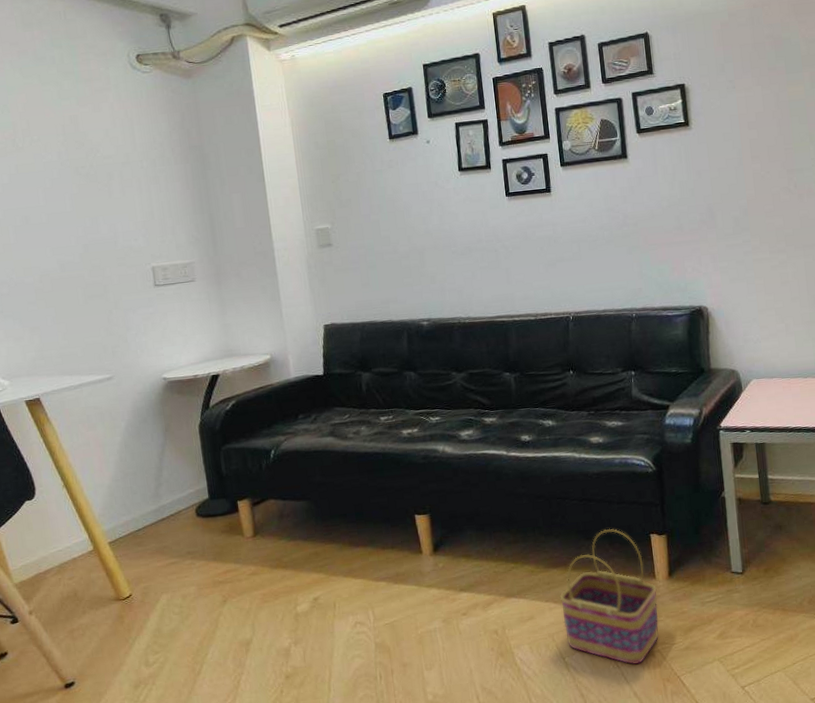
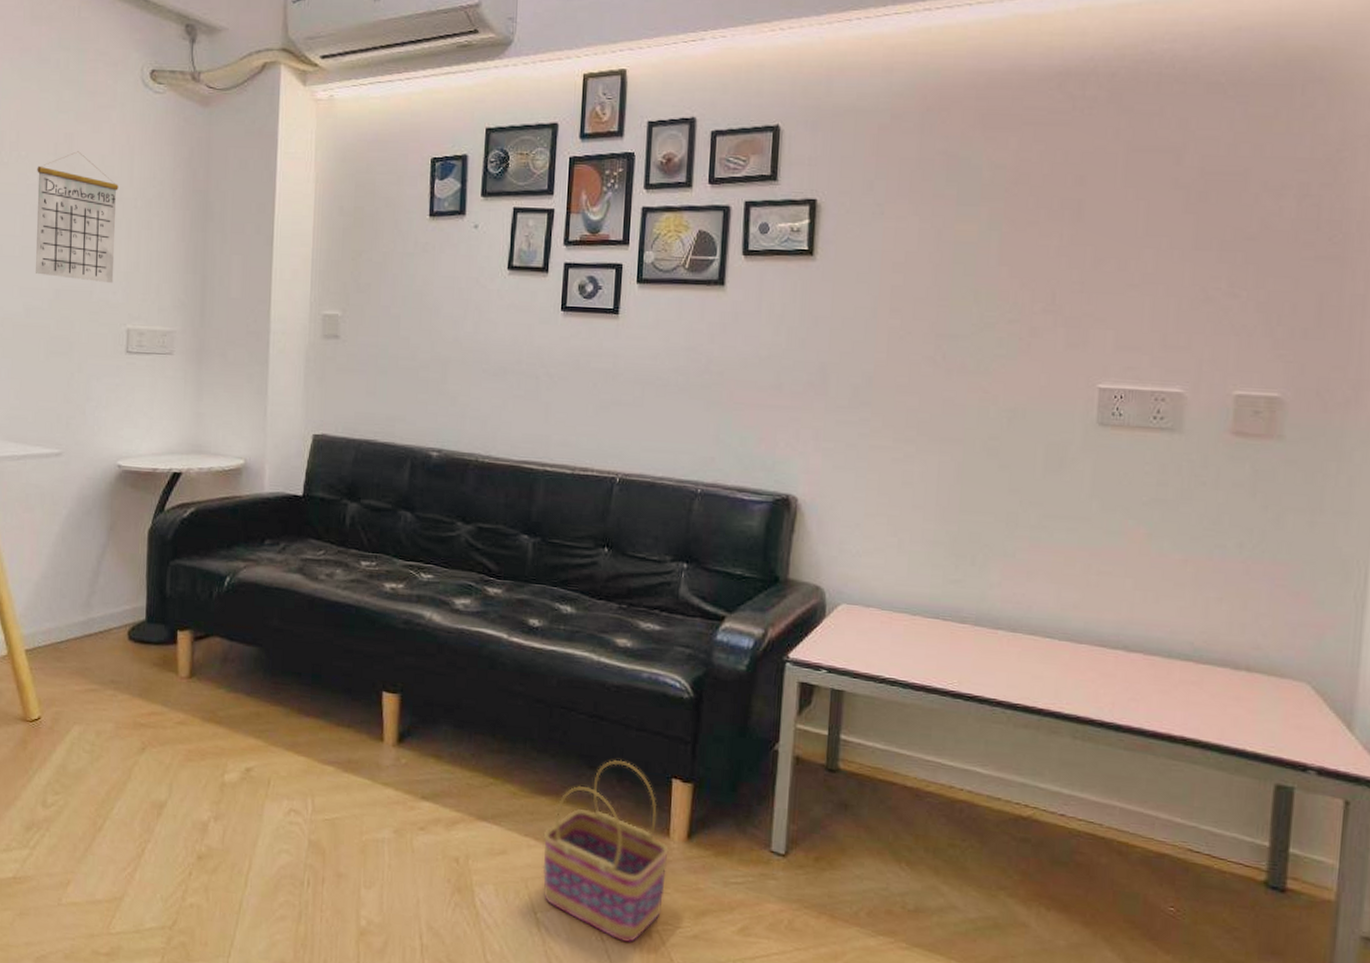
calendar: none [50,129,134,235] -> present [36,151,119,284]

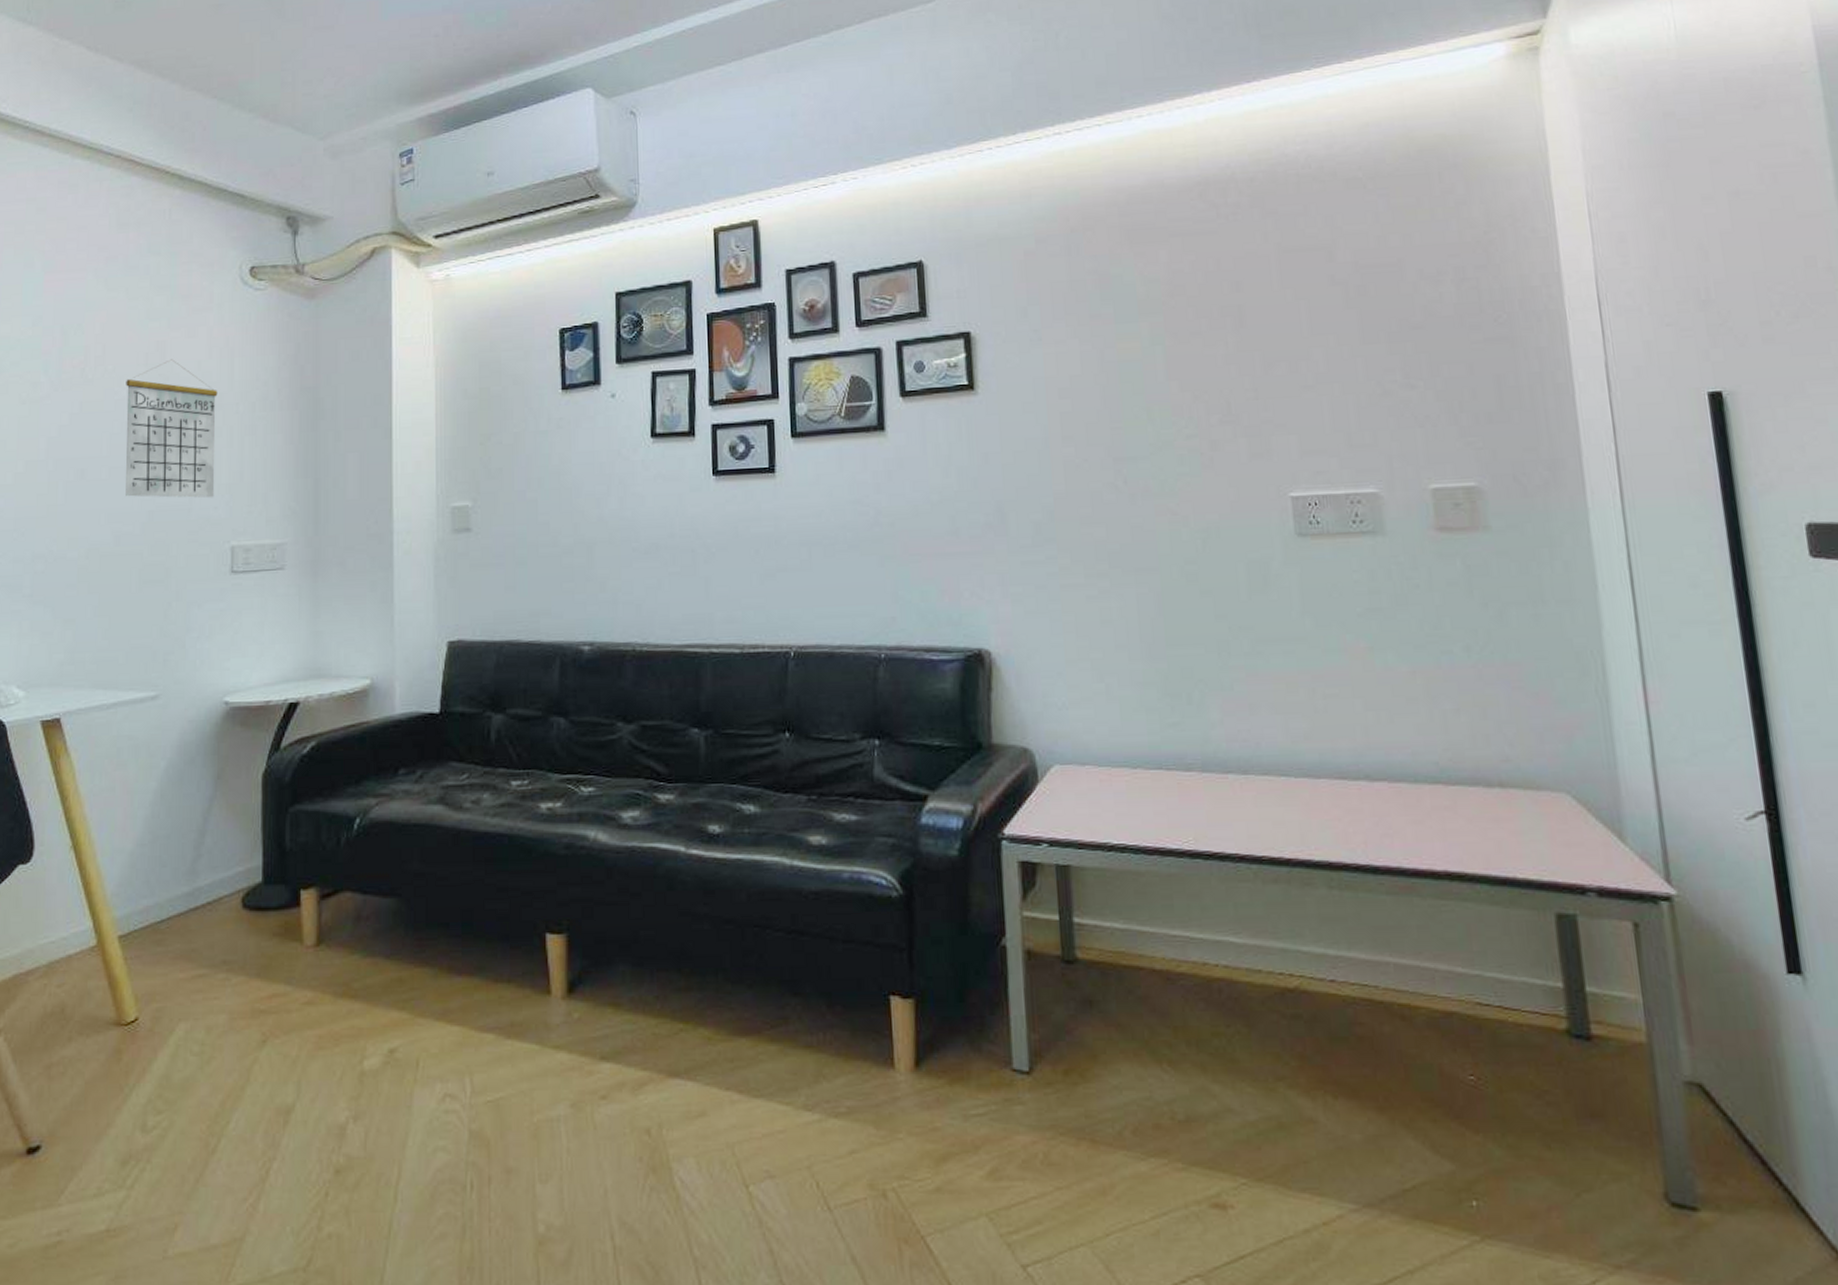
basket: present [543,760,669,942] -> none [747,980,896,1208]

